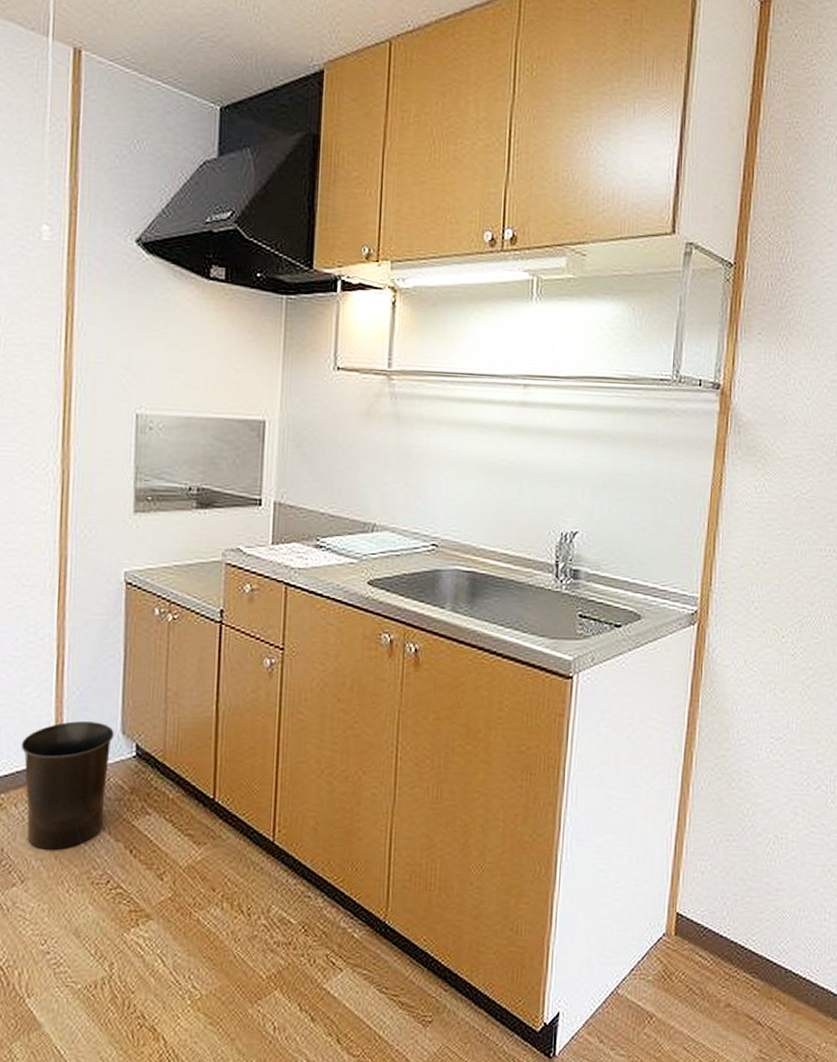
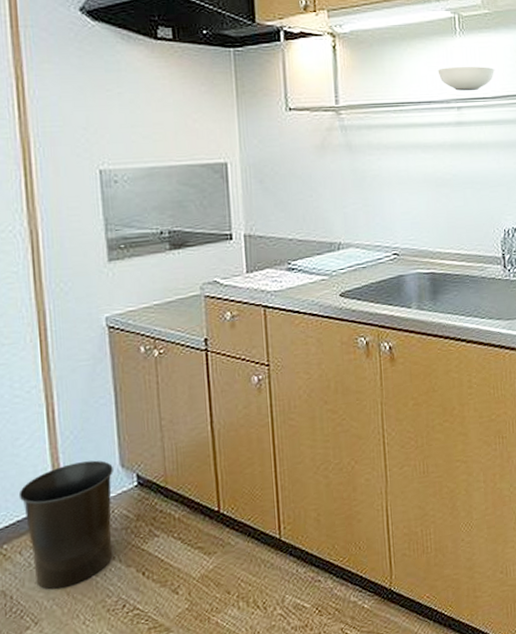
bowl: none [506,337,573,367] -> present [438,67,495,91]

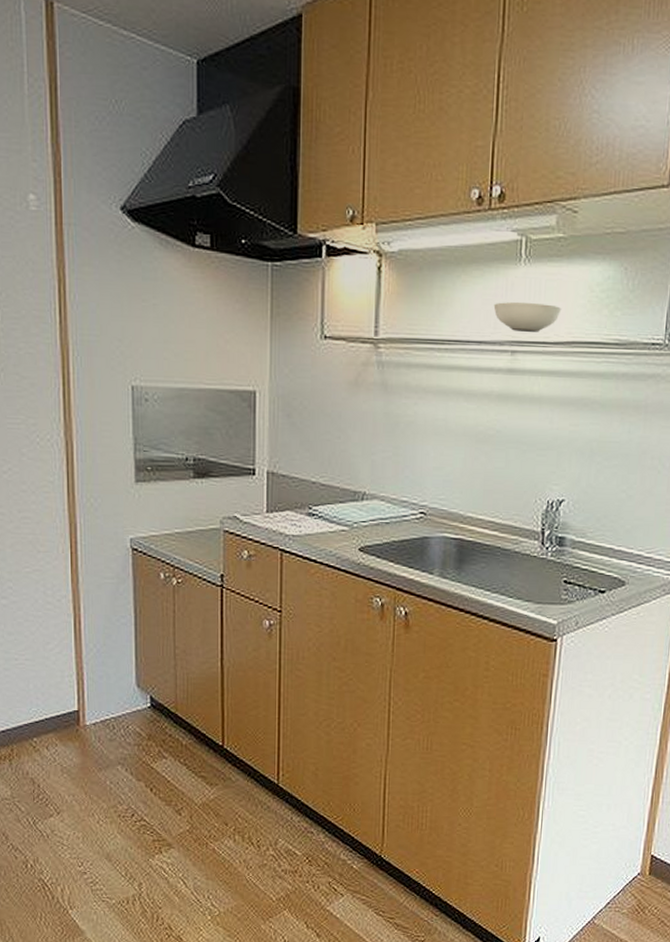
waste bin: present [18,460,113,590] -> none [47,675,130,787]

